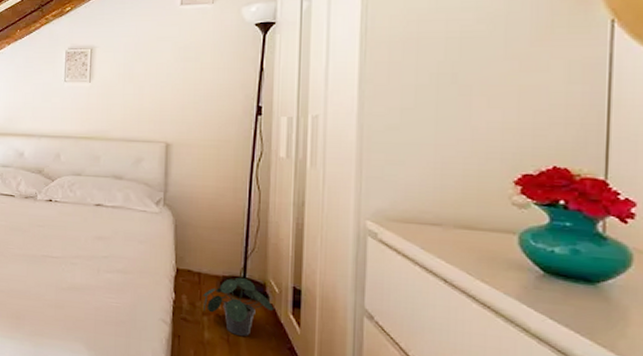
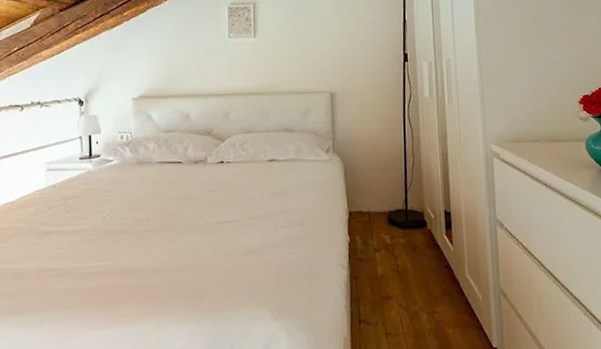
potted plant: present [203,277,275,337] -> none [373,209,433,265]

